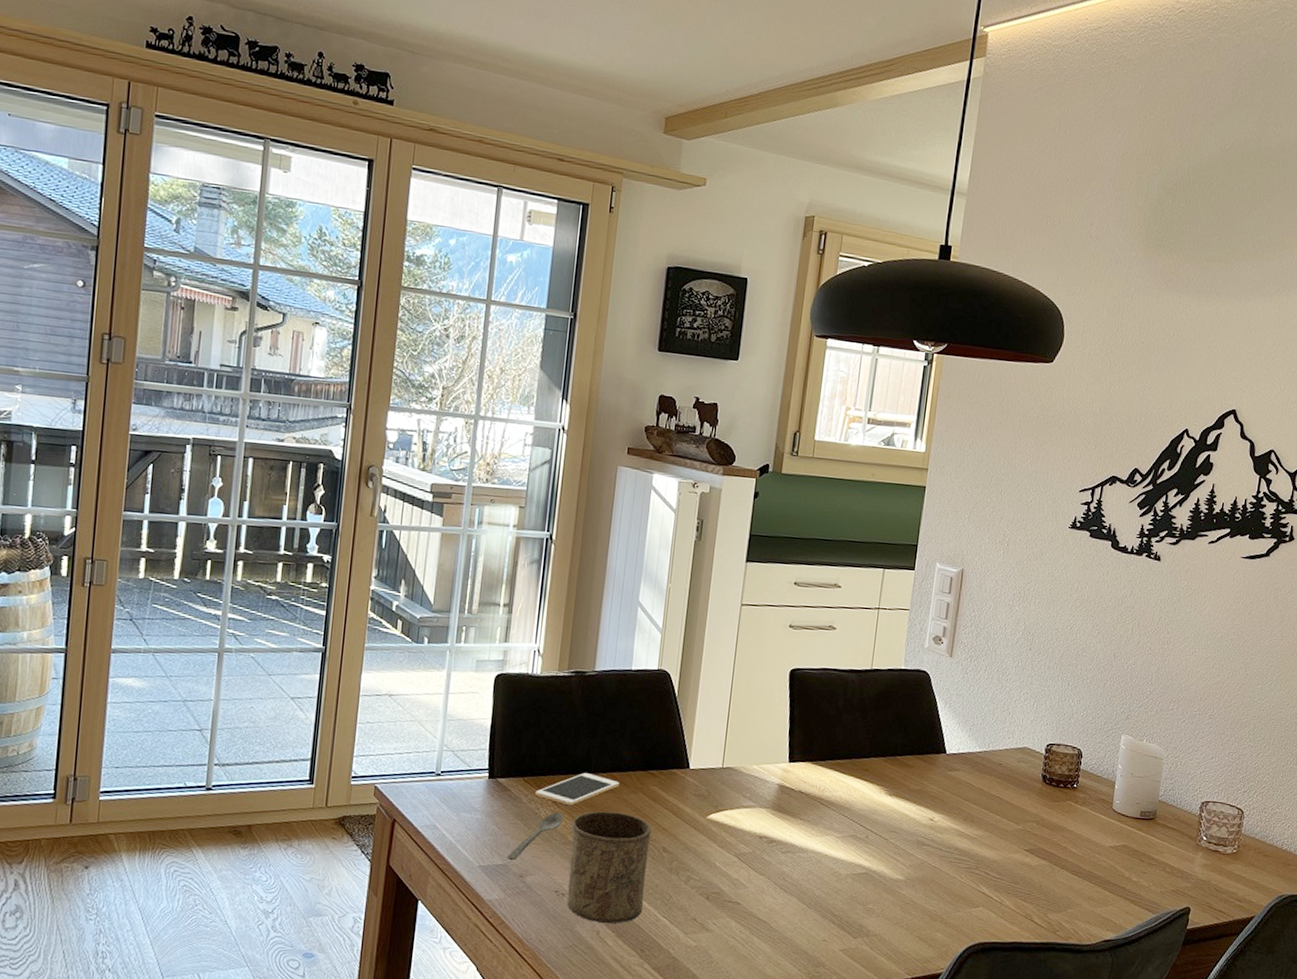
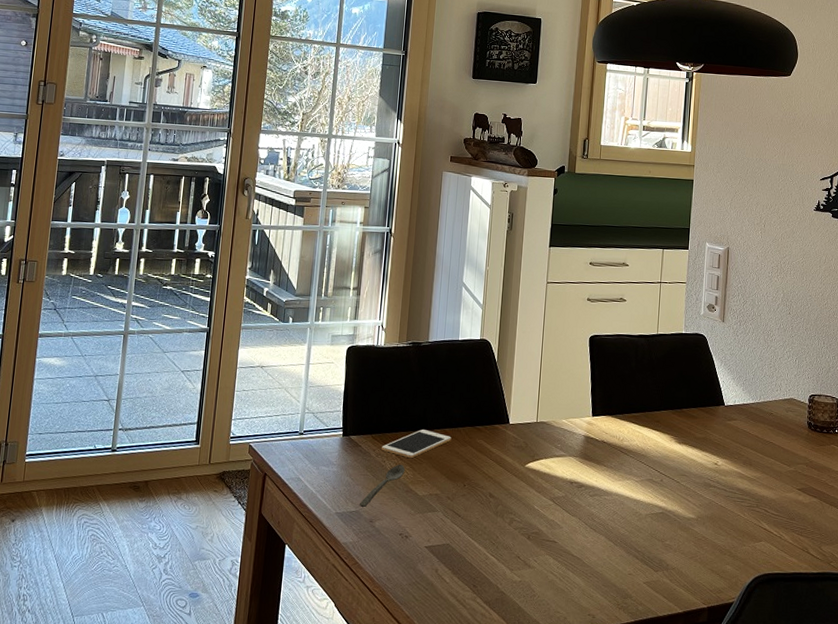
cup: present [567,811,652,924] -> none [410,462,480,563]

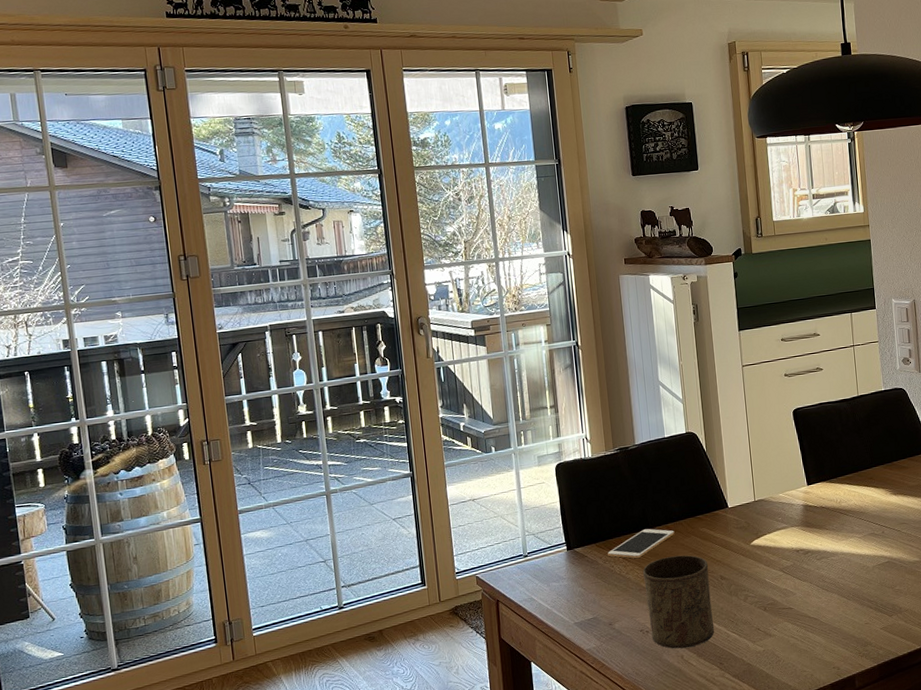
spoon: present [359,464,406,507] -> none [596,565,635,613]
cup: none [410,462,480,563] -> present [643,555,715,649]

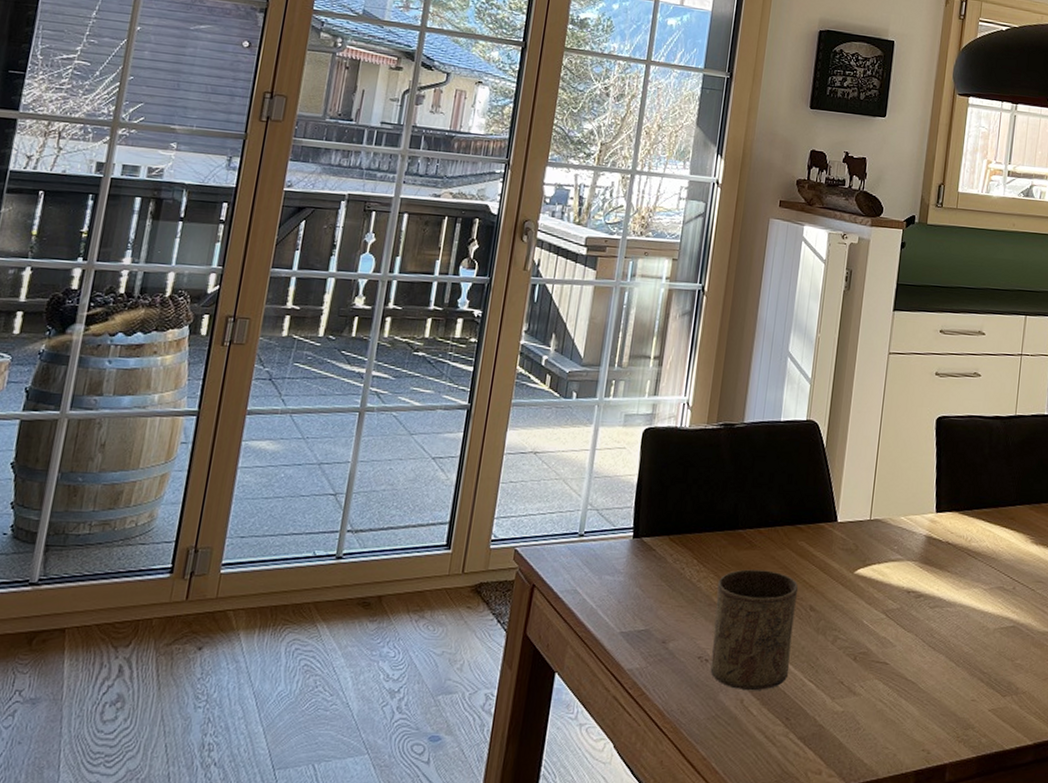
cell phone: present [608,529,675,559] -> none [681,529,767,565]

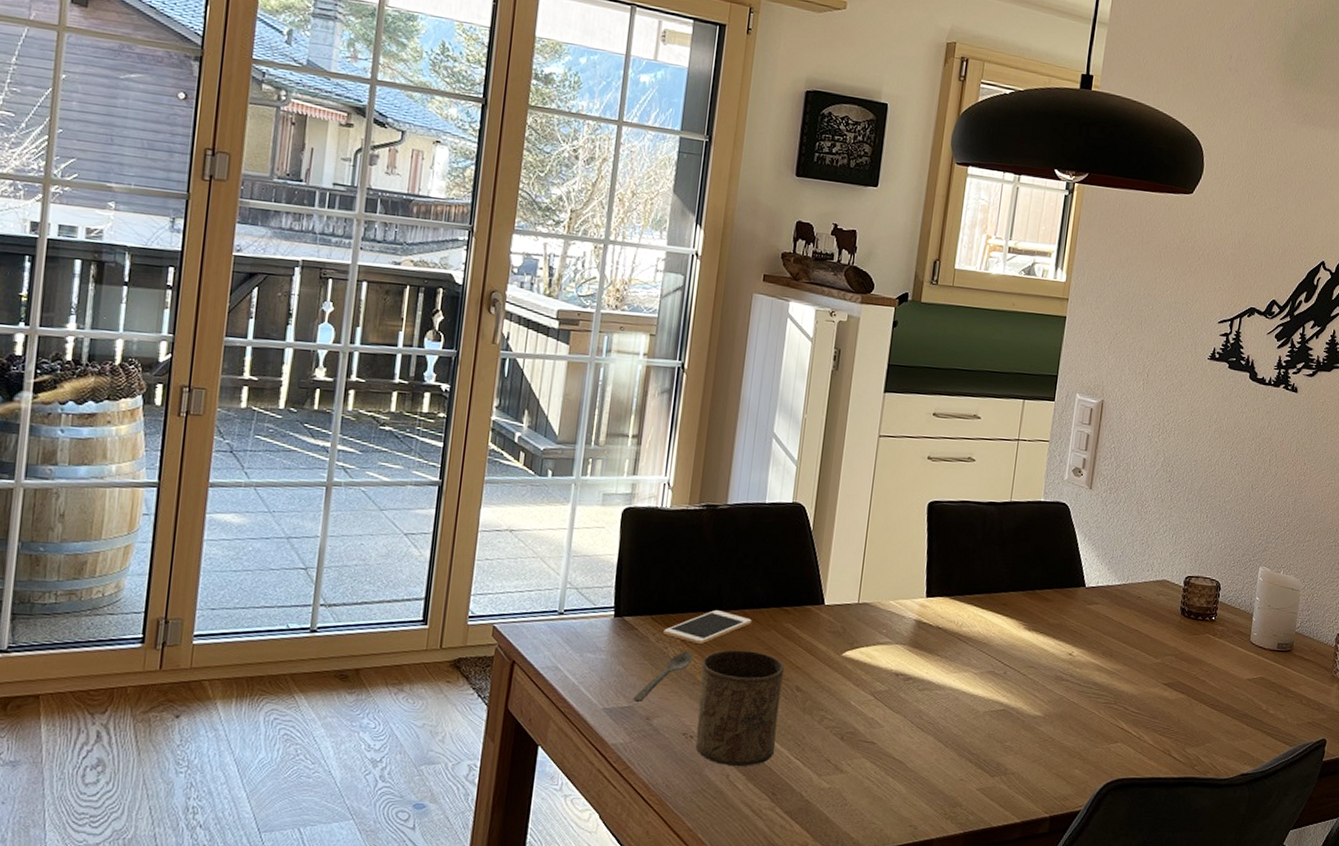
spoon: none [650,571,709,625] -> present [633,651,693,702]
cell phone: none [681,529,767,565] -> present [663,610,752,645]

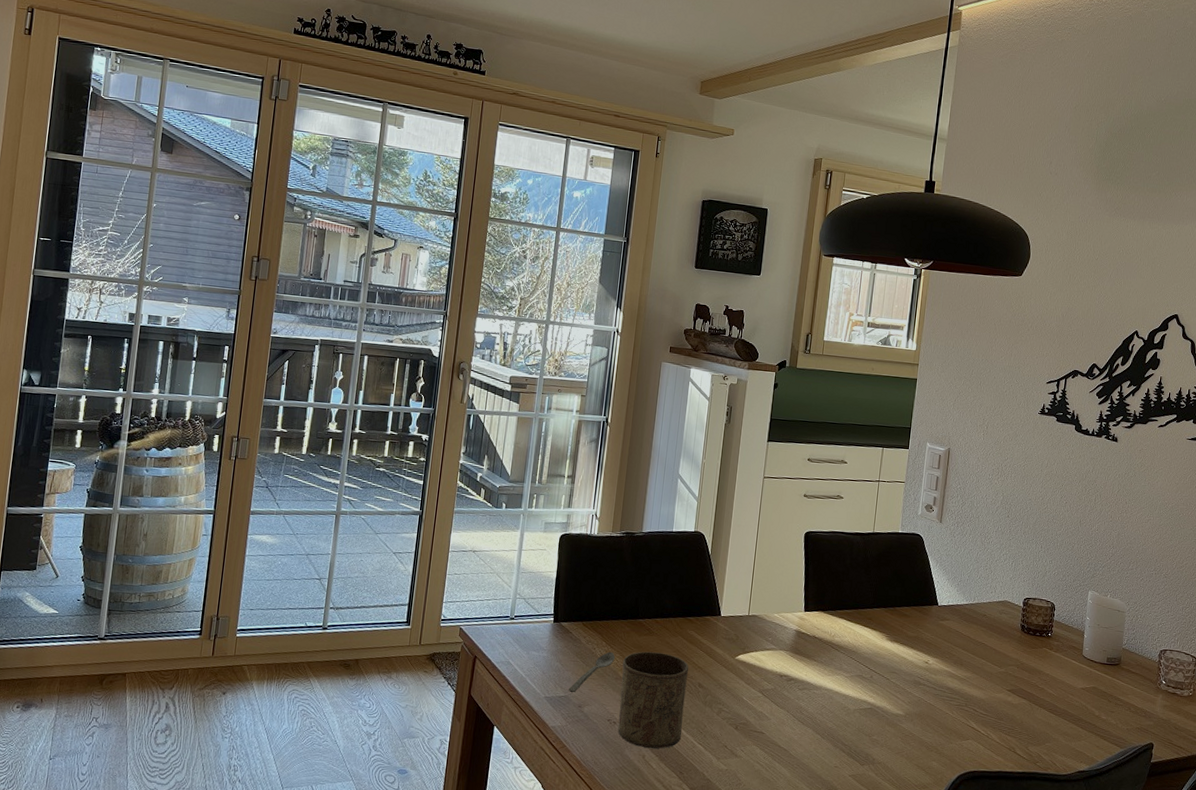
cell phone: present [663,610,752,645] -> none [592,619,663,647]

